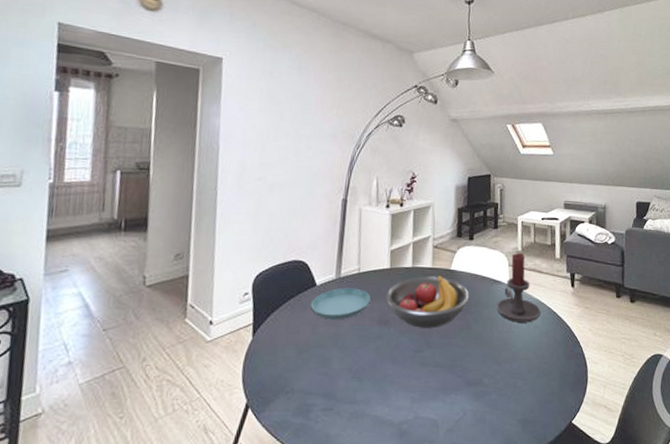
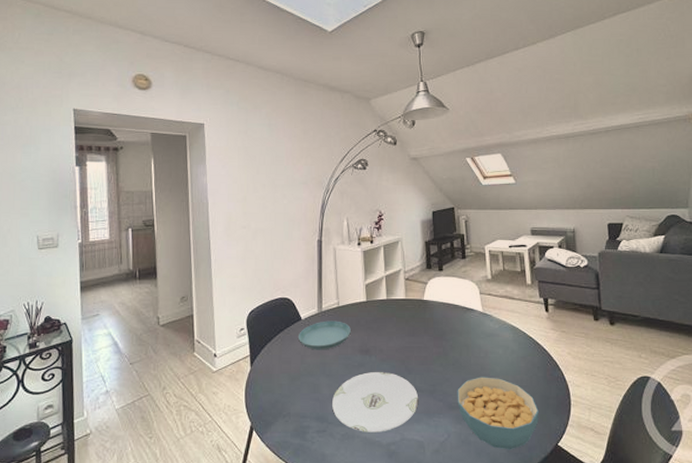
plate: none [342,344,437,410] -> present [332,371,419,432]
fruit bowl: present [386,274,470,328] -> none [365,304,444,356]
cereal bowl: none [476,352,556,428] -> present [457,377,539,450]
candle holder: present [496,252,541,323] -> none [471,280,516,348]

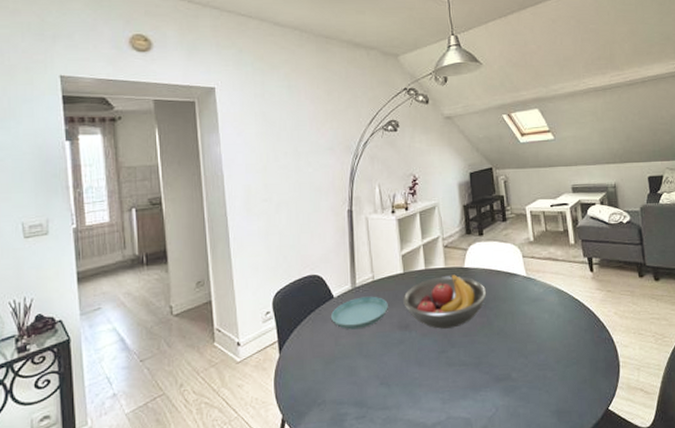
plate: present [332,371,419,432] -> none [371,347,464,414]
fruit bowl: none [365,304,444,356] -> present [403,273,487,329]
cereal bowl: present [457,377,539,450] -> none [503,344,588,419]

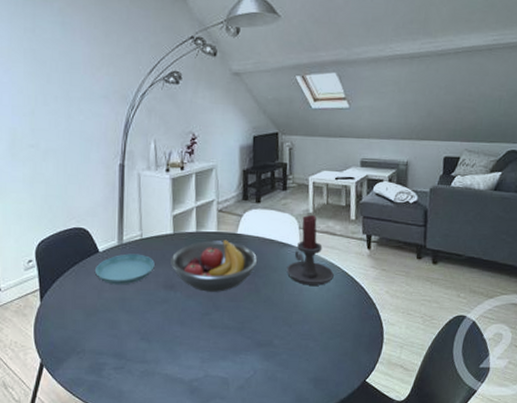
candle holder: none [515,242,562,313] -> present [286,214,334,286]

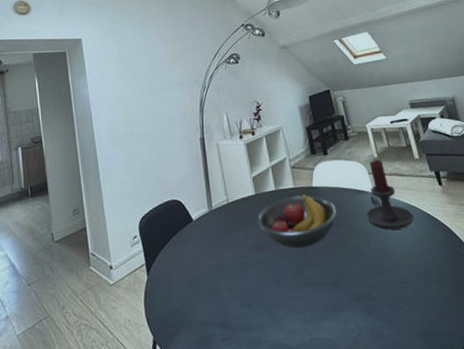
saucer: present [95,253,155,285] -> none [192,218,244,251]

